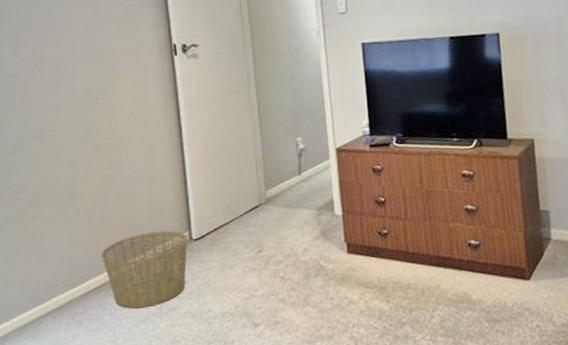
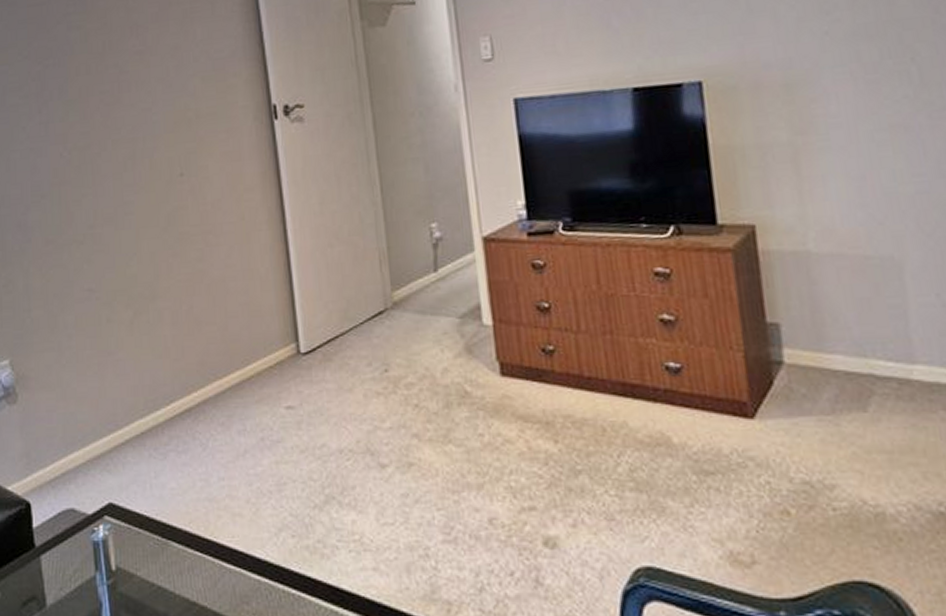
basket: present [101,231,188,309] -> none [189,341,295,440]

